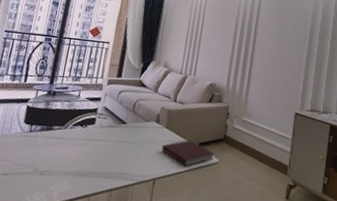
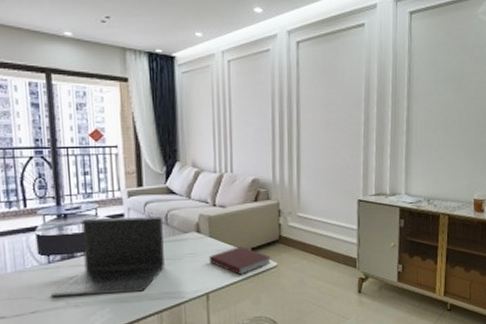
laptop: none [23,98,131,169] -> present [51,216,165,297]

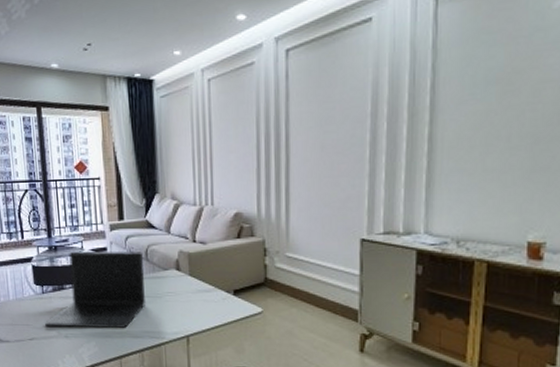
notebook: present [208,247,271,276] -> none [189,288,255,320]

